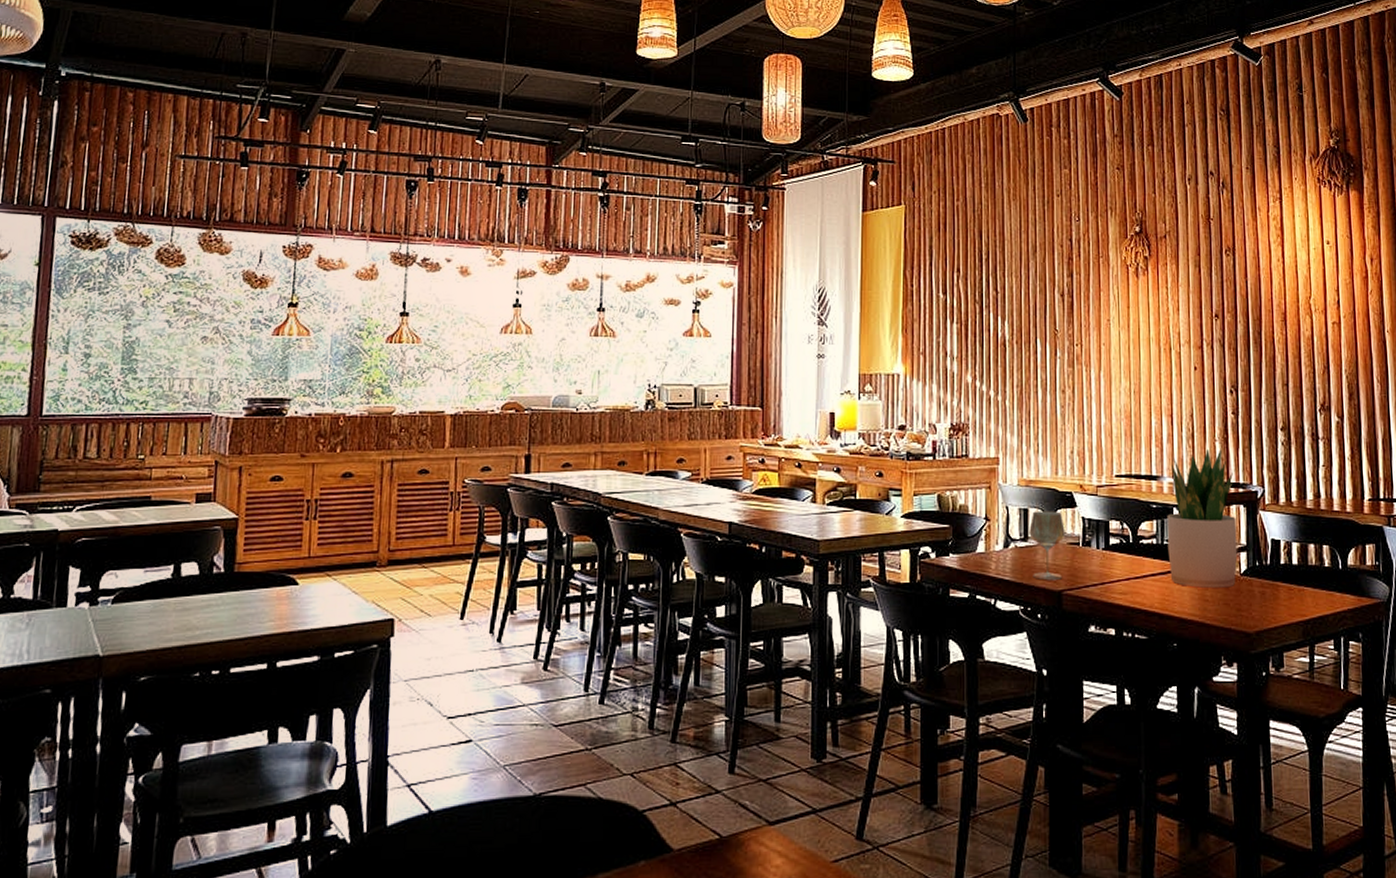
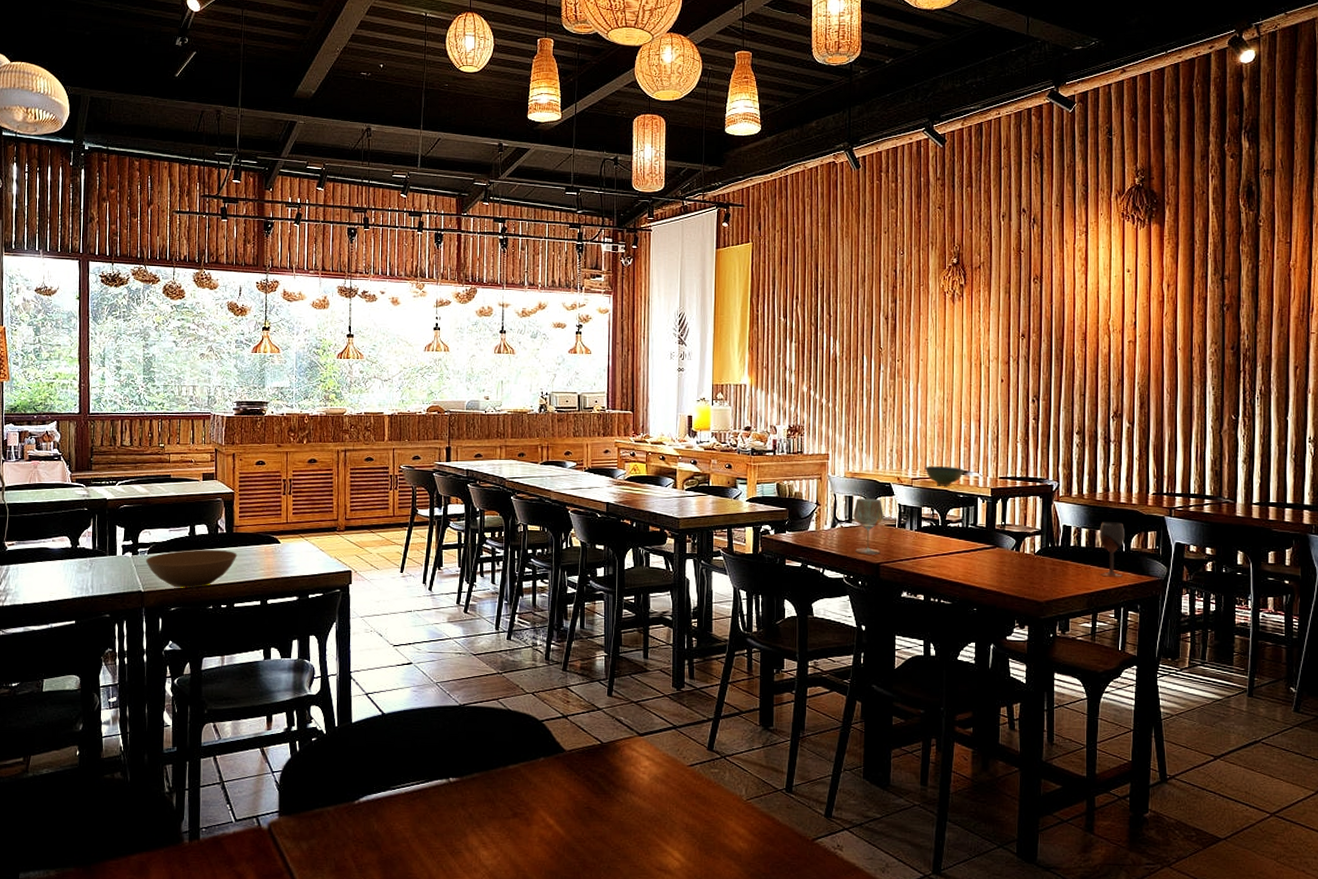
bowl: none [107,595,239,649] -> present [145,549,238,588]
bowl: none [1111,471,1157,495] -> present [924,466,965,486]
planter: present [1167,449,1238,588] -> none [972,449,1033,564]
wine glass: none [1312,533,1342,602] -> present [1100,521,1125,578]

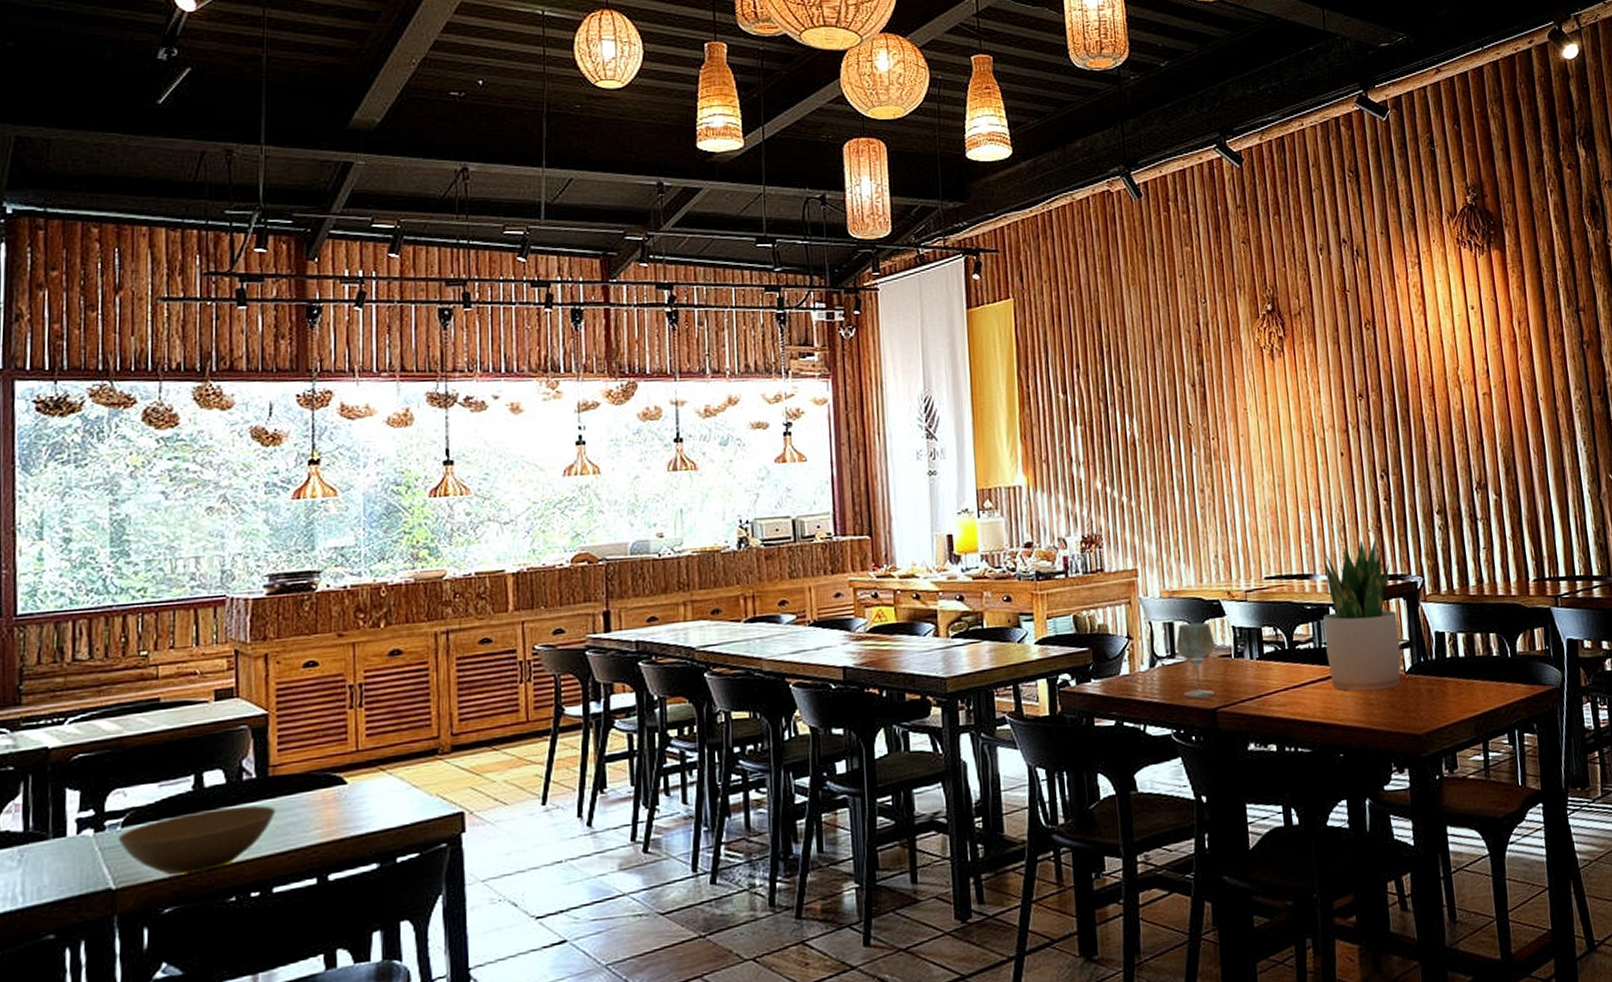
bowl: present [924,466,965,486] -> none [1259,570,1310,597]
planter: none [972,449,1033,564] -> present [1323,540,1401,692]
wine glass: present [1100,521,1125,578] -> none [1478,620,1513,693]

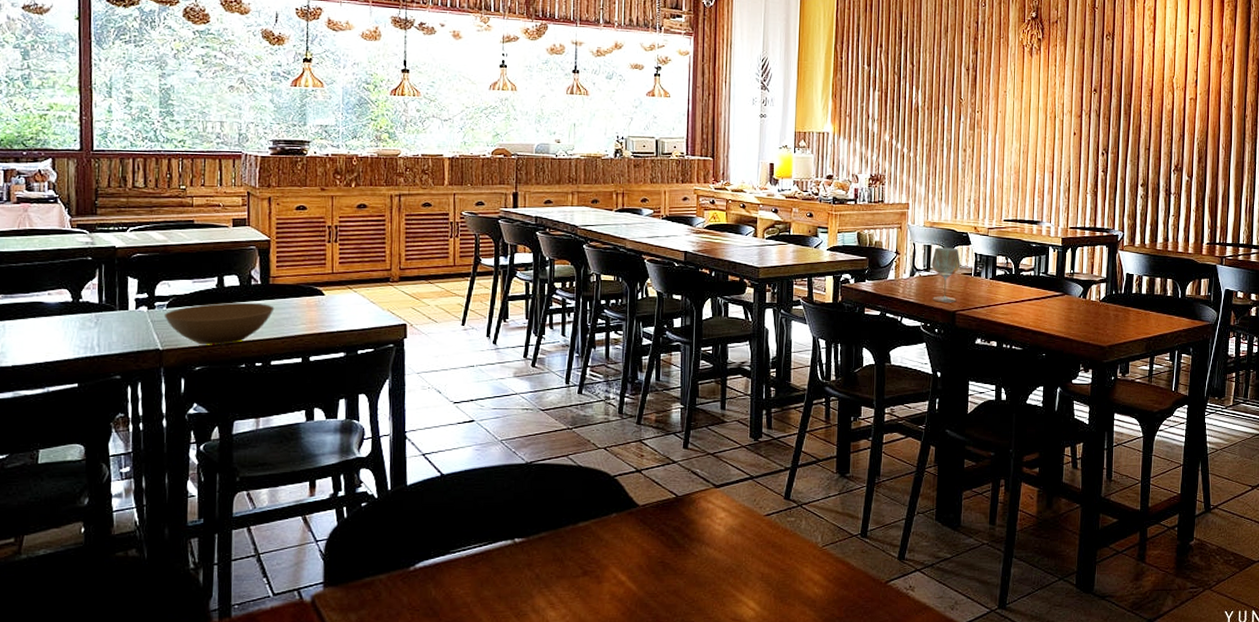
planter: present [1323,540,1401,692] -> none [1043,200,1100,311]

